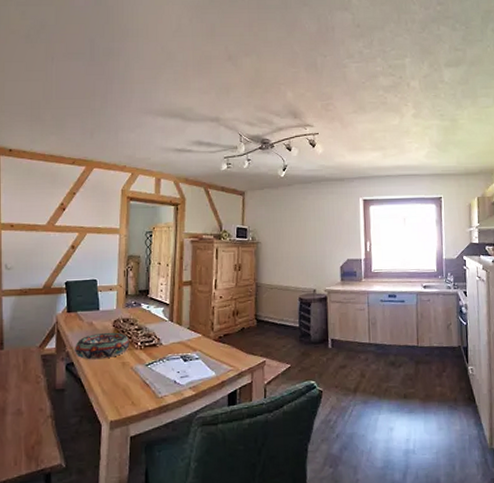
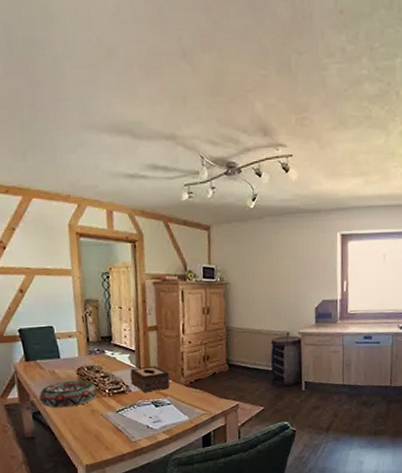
tissue box: none [162,319,200,346] -> present [129,365,170,393]

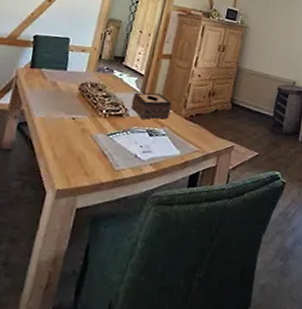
decorative bowl: present [39,380,98,408] -> none [31,94,95,123]

